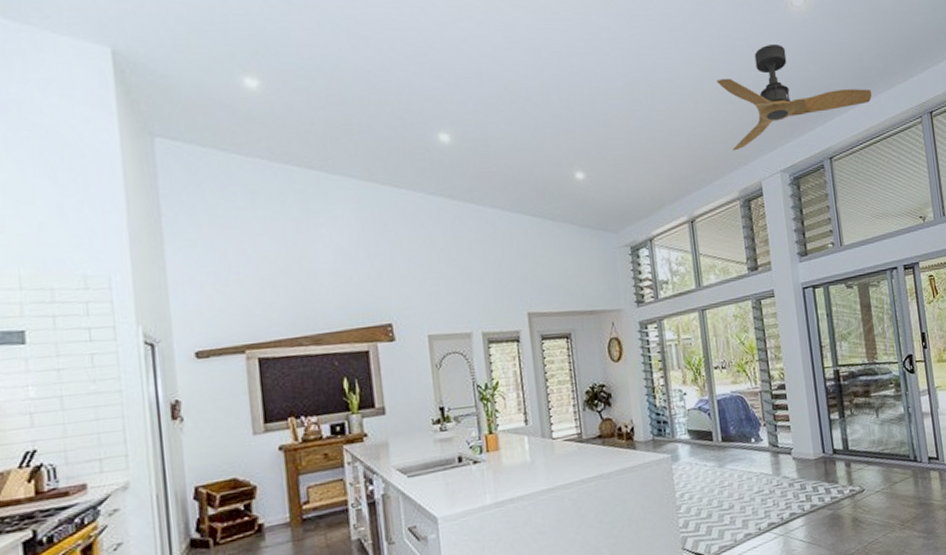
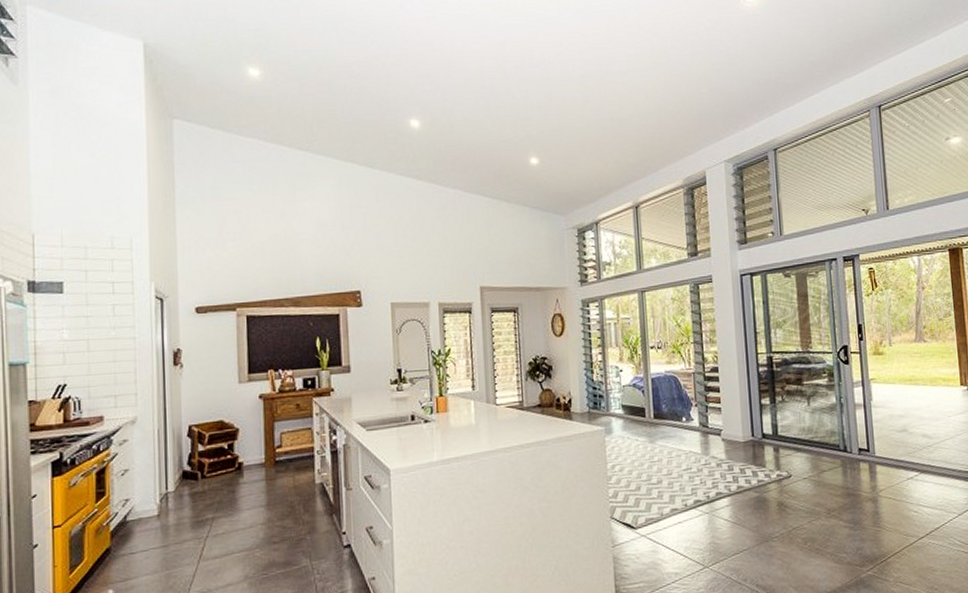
ceiling fan: present [716,43,872,151] -> none [667,38,820,141]

